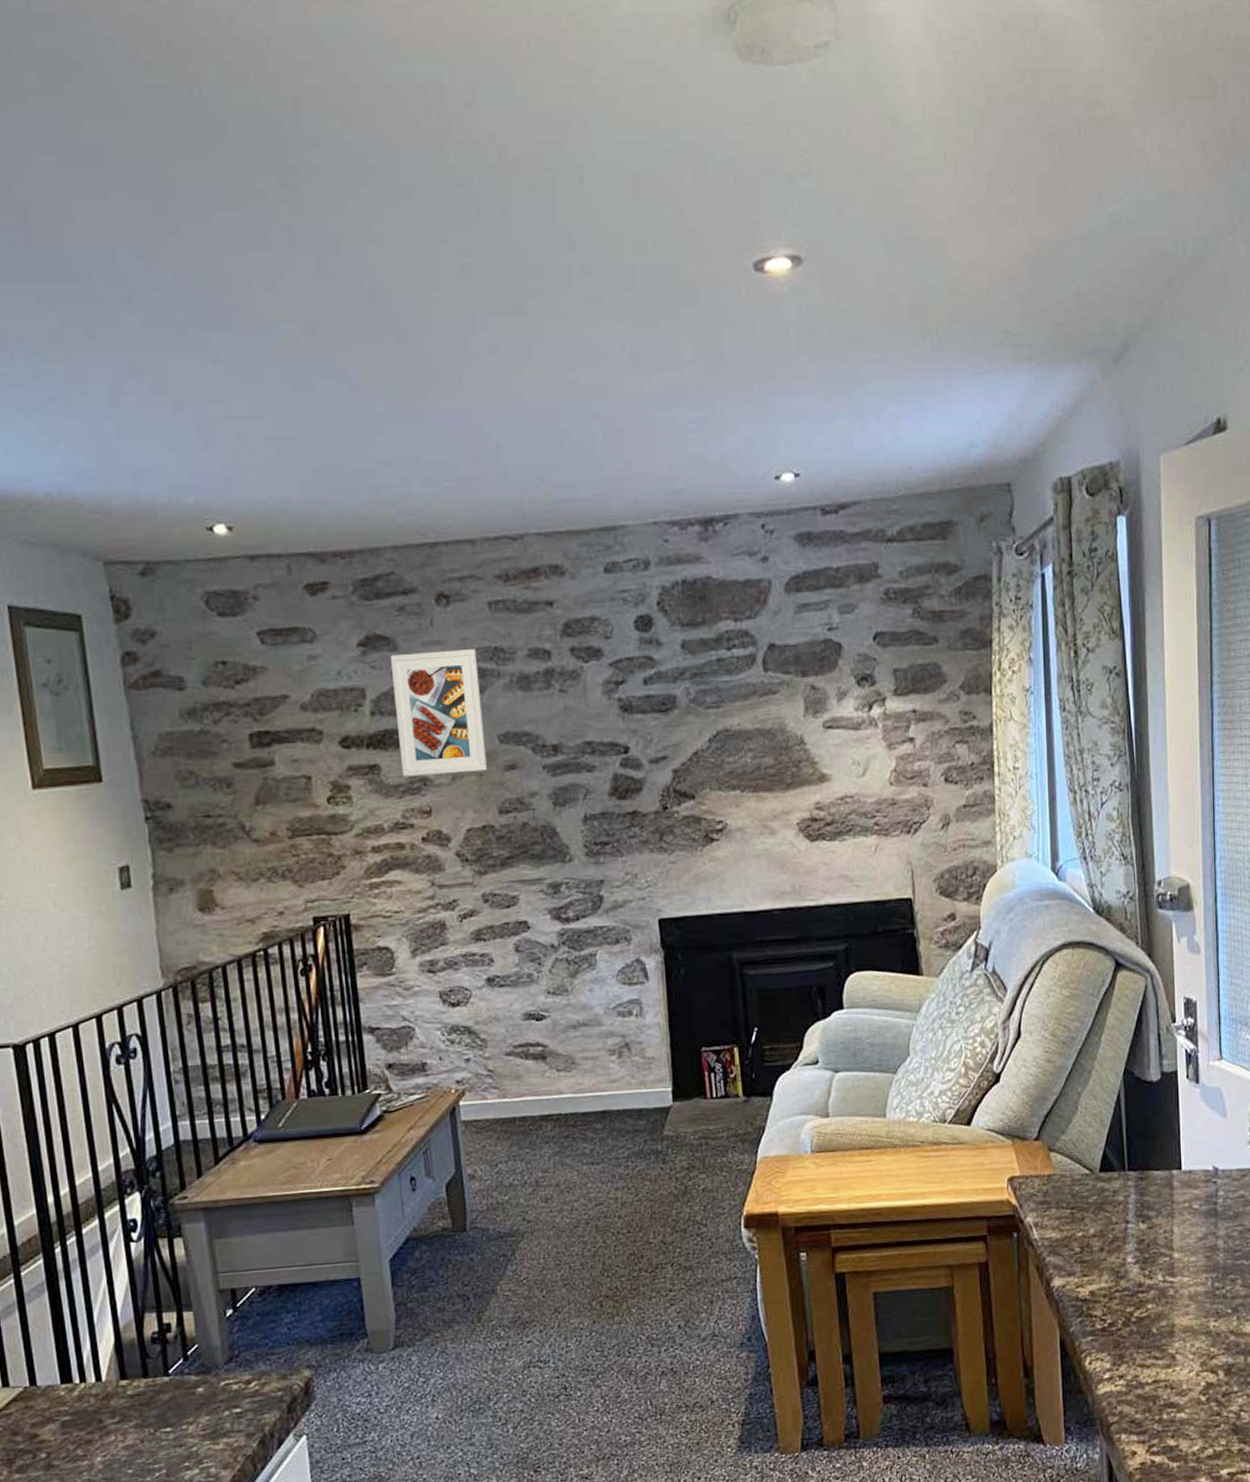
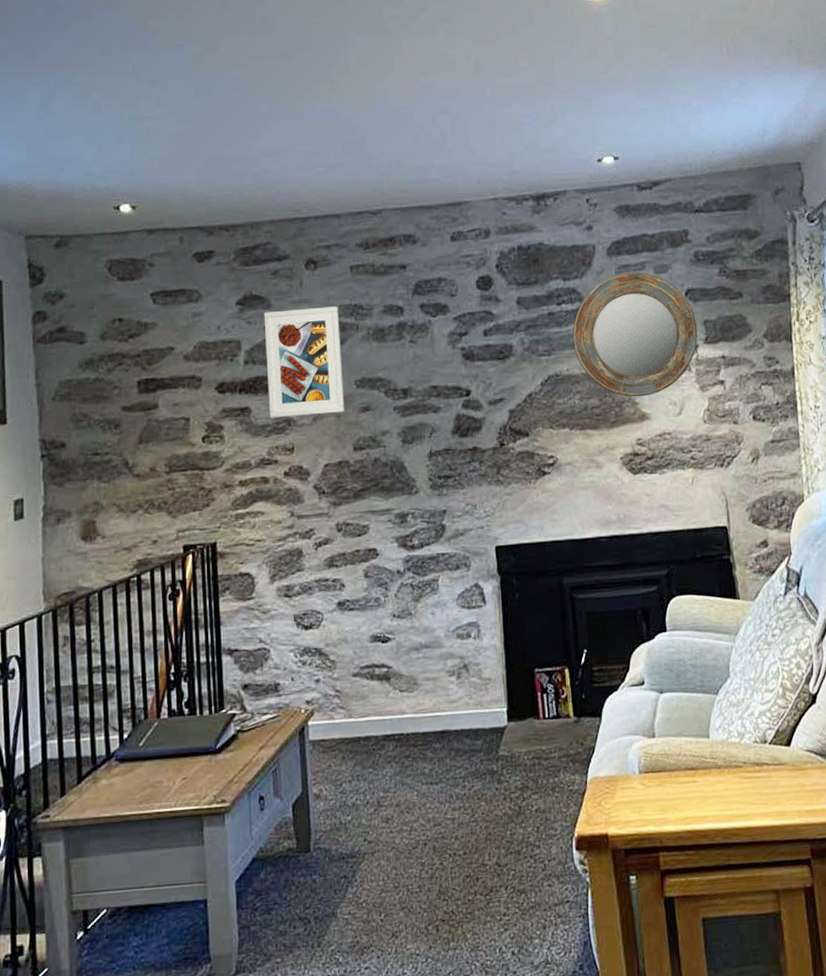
home mirror: none [744,612,887,756] -> present [572,272,698,397]

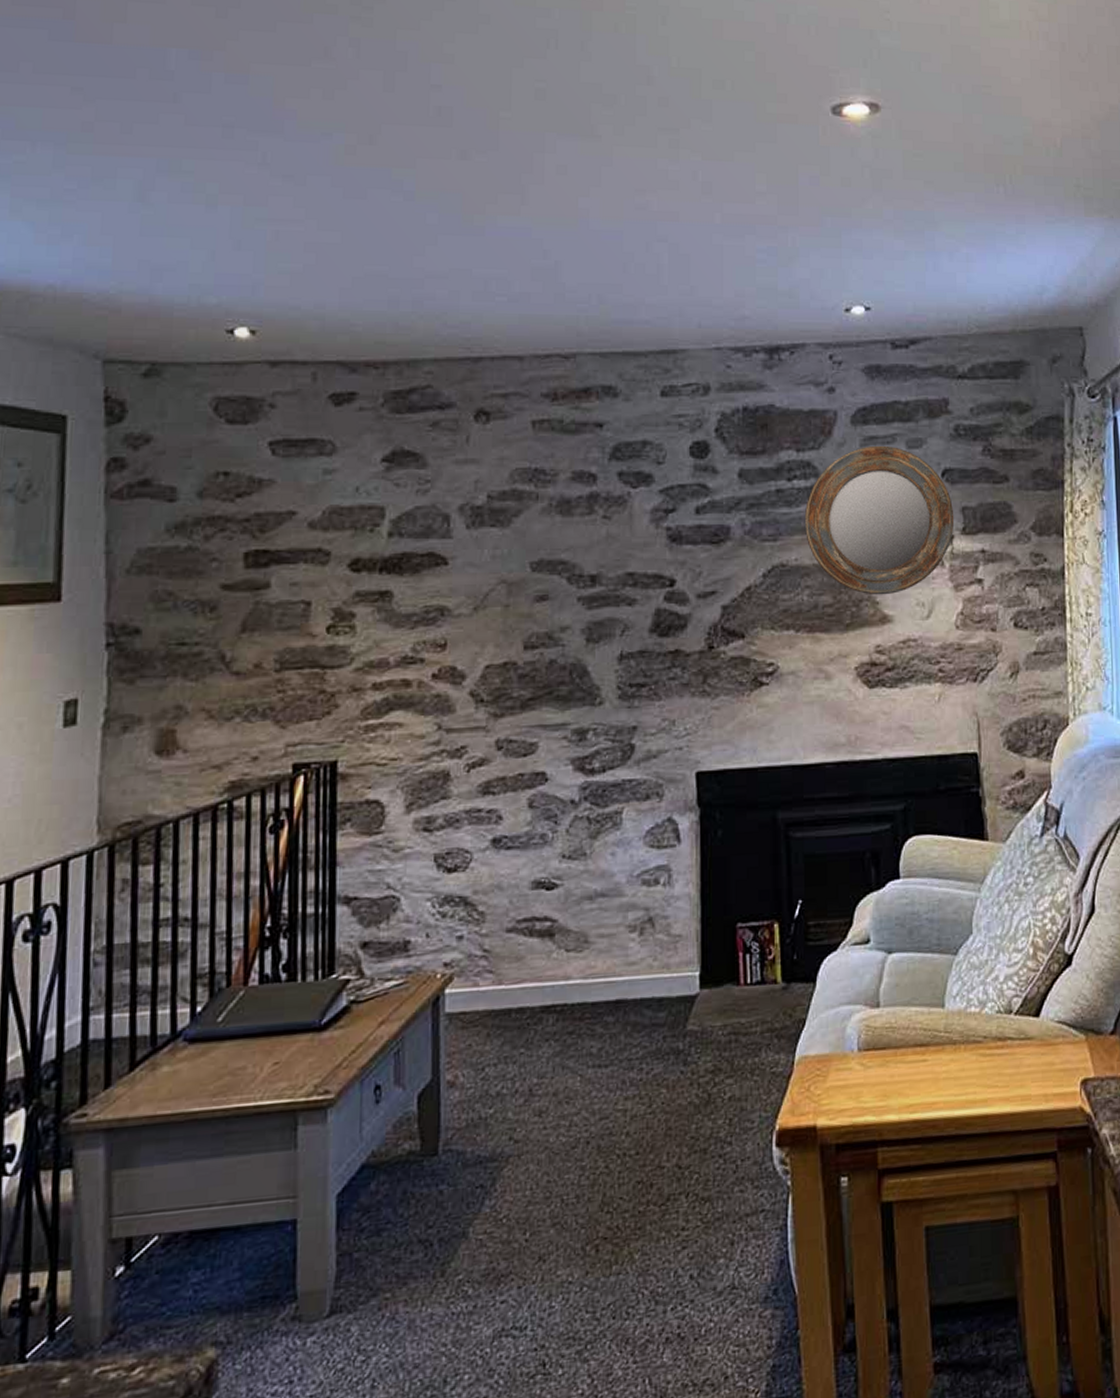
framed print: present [264,306,345,418] -> none [416,469,516,606]

